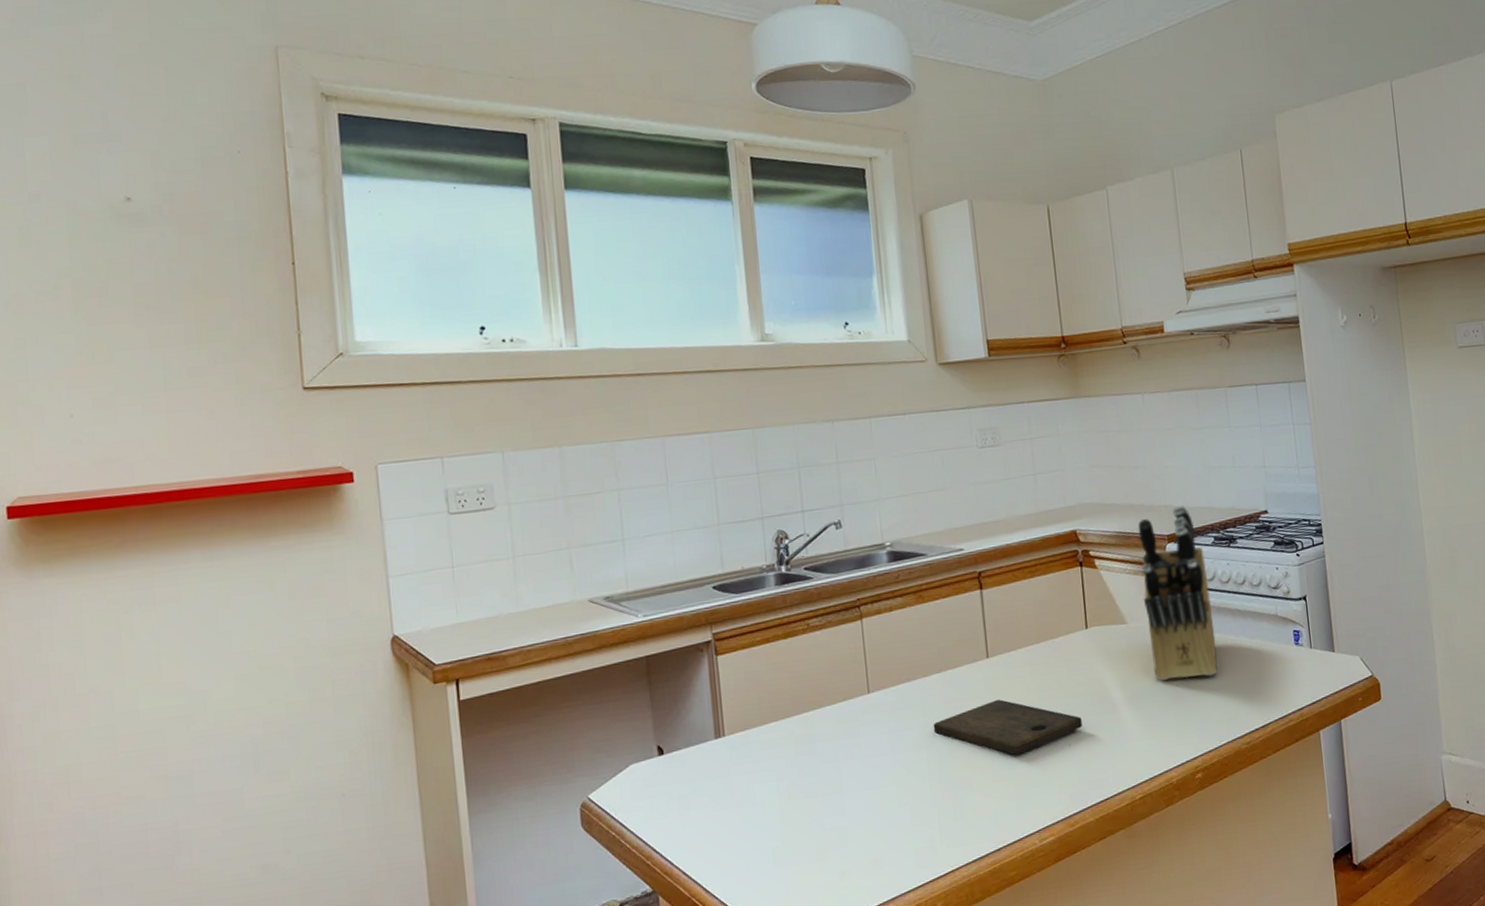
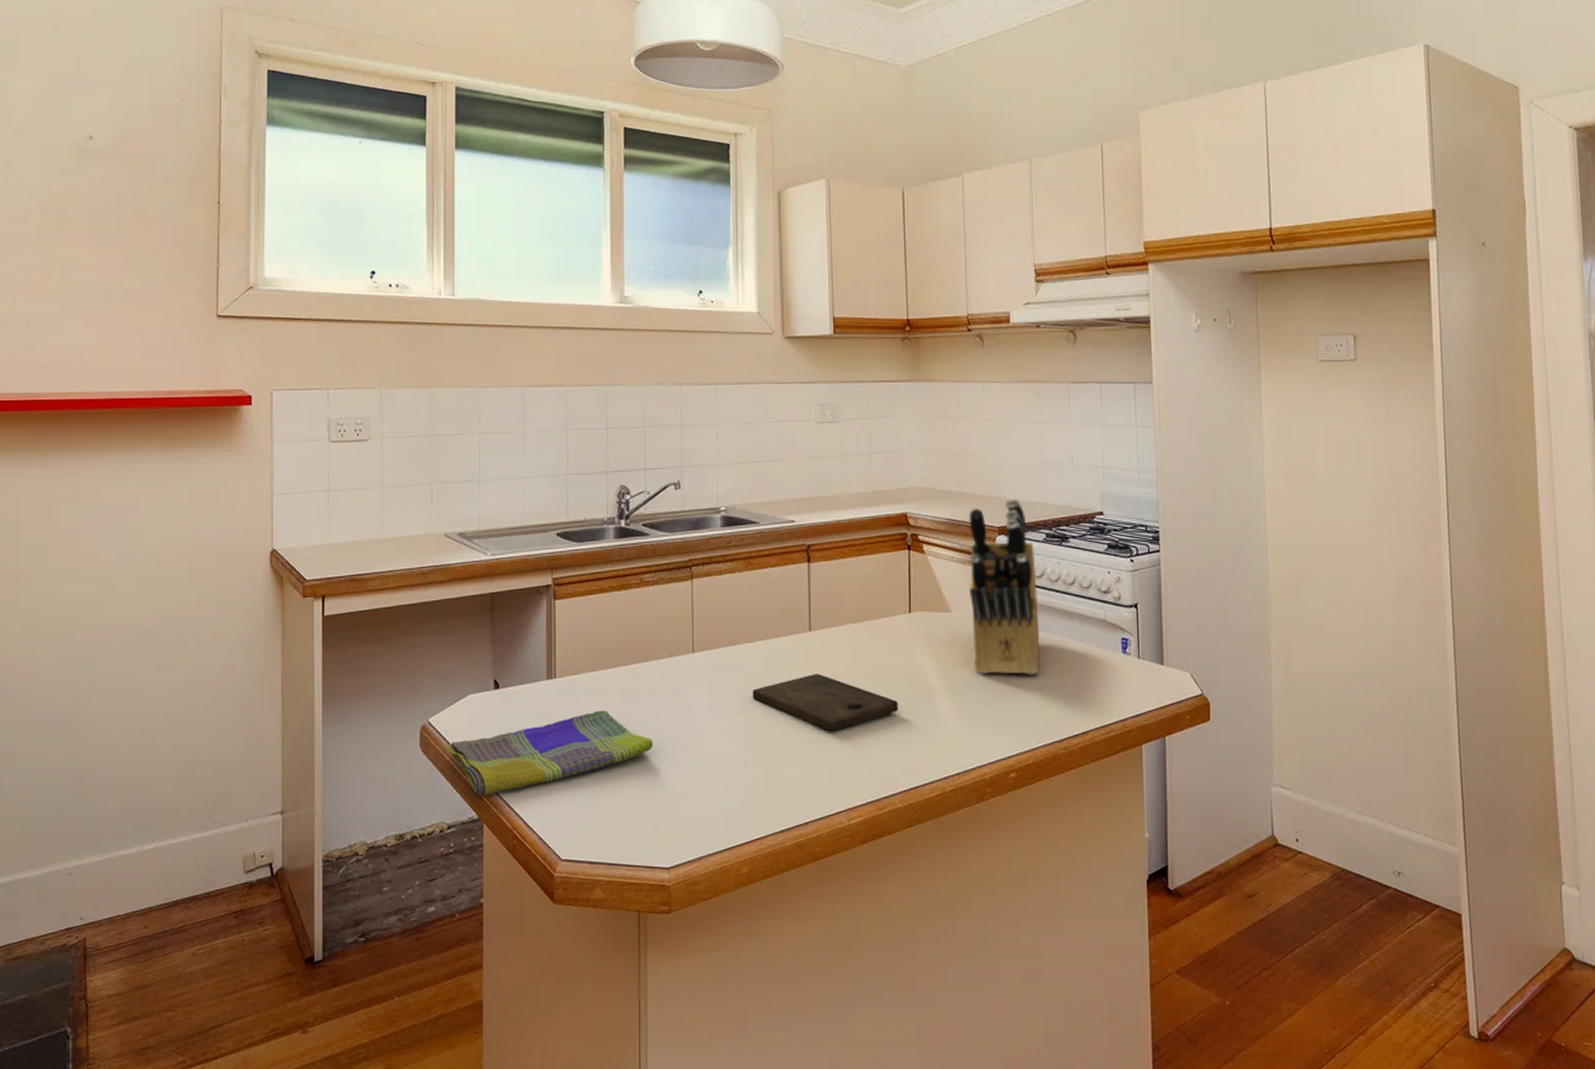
dish towel: none [608,763,835,868] -> present [444,710,654,796]

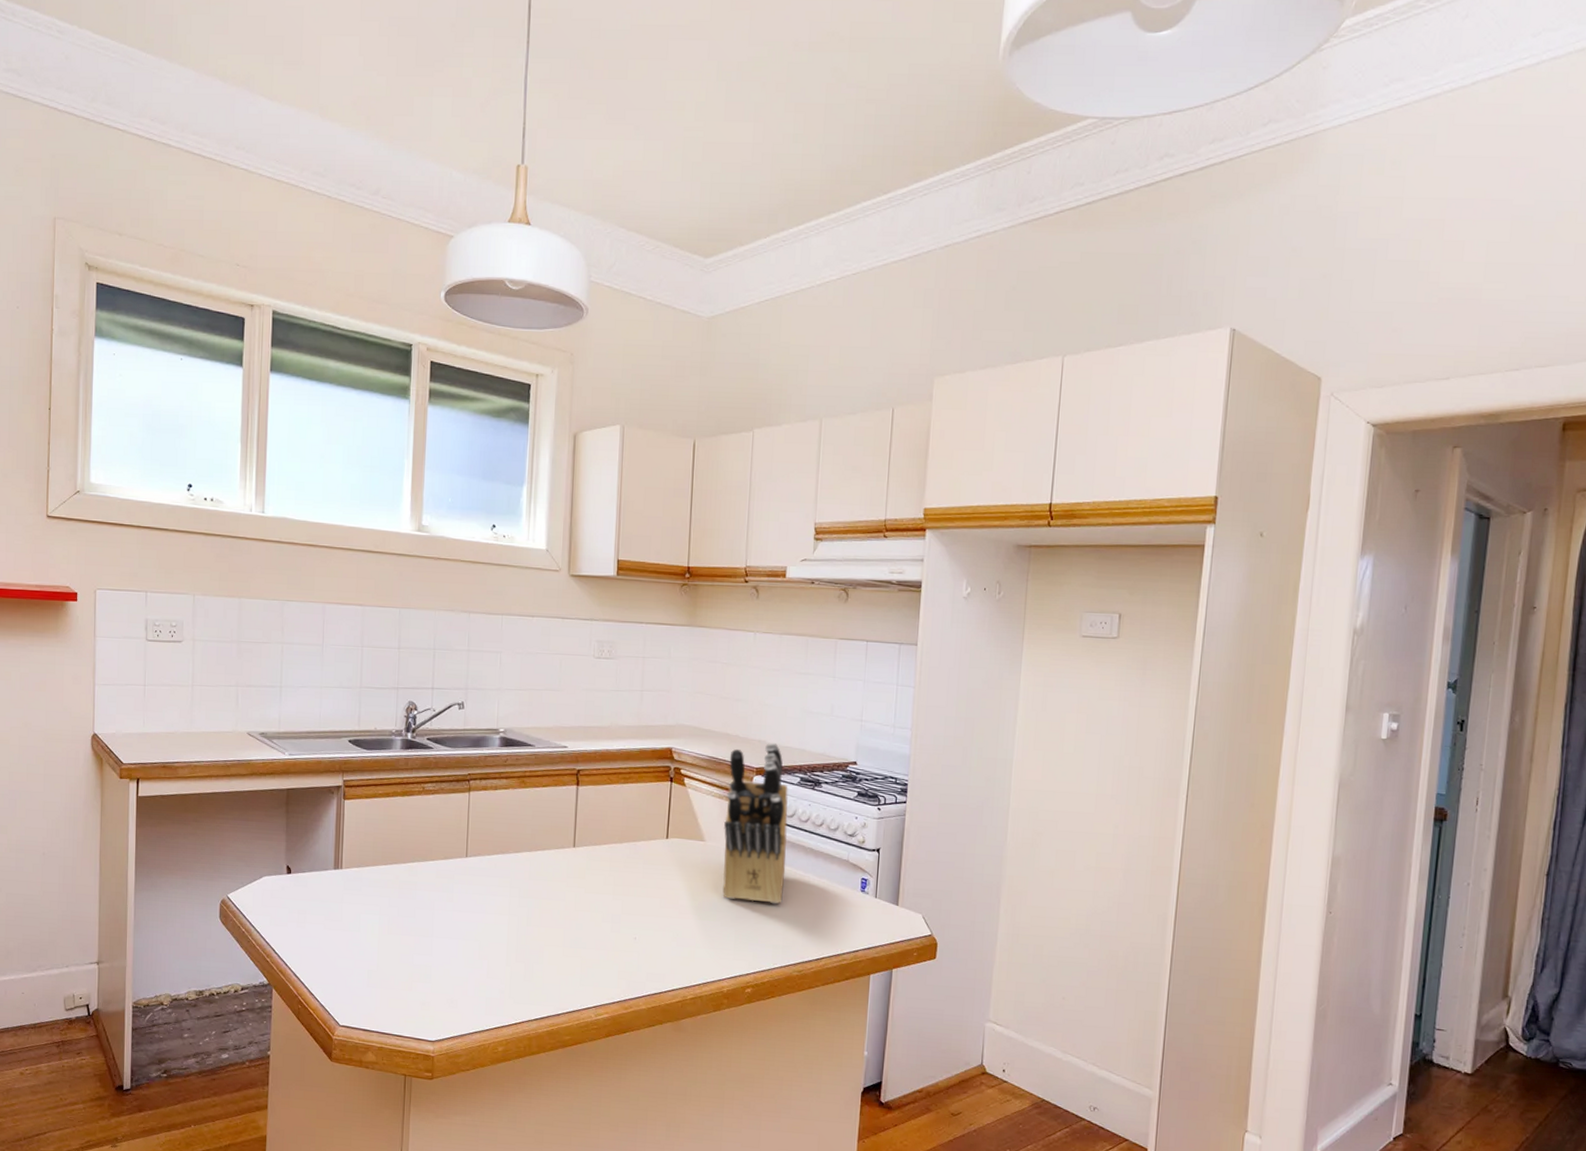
dish towel: present [444,710,654,796] -> none [241,900,426,965]
cutting board: present [752,674,898,731] -> none [517,885,649,937]

